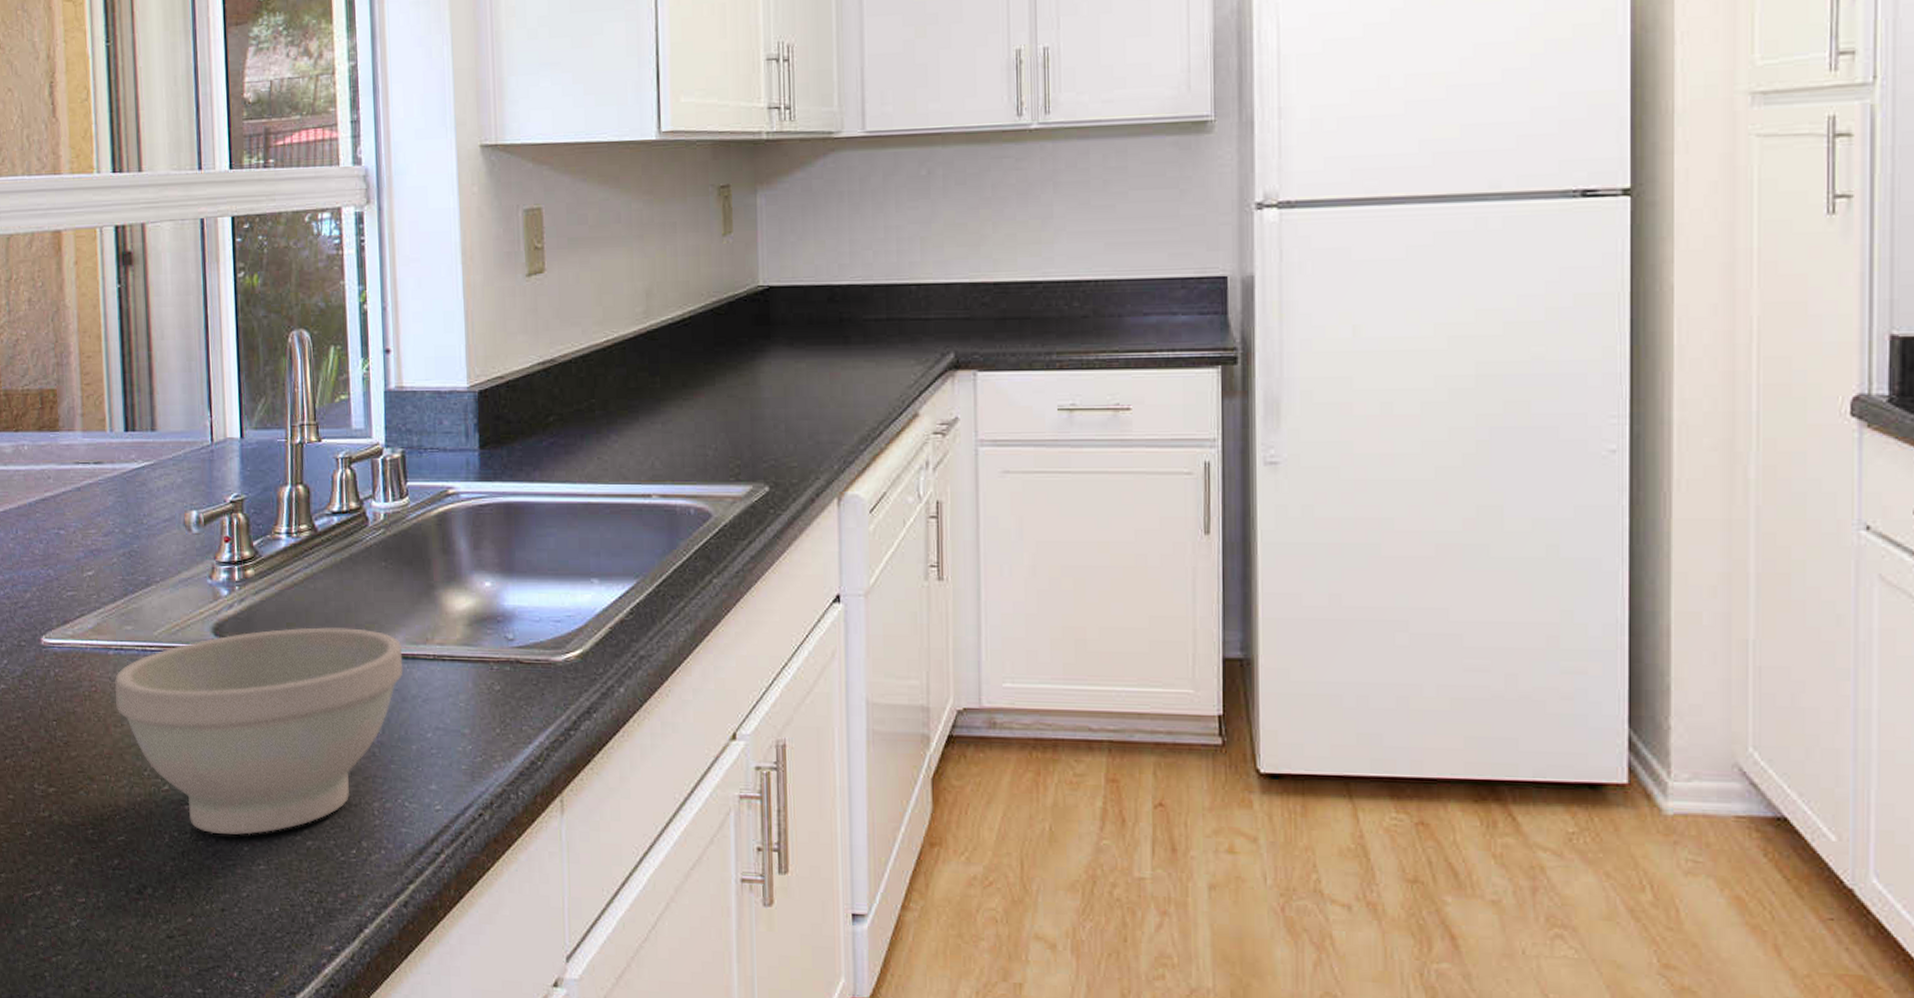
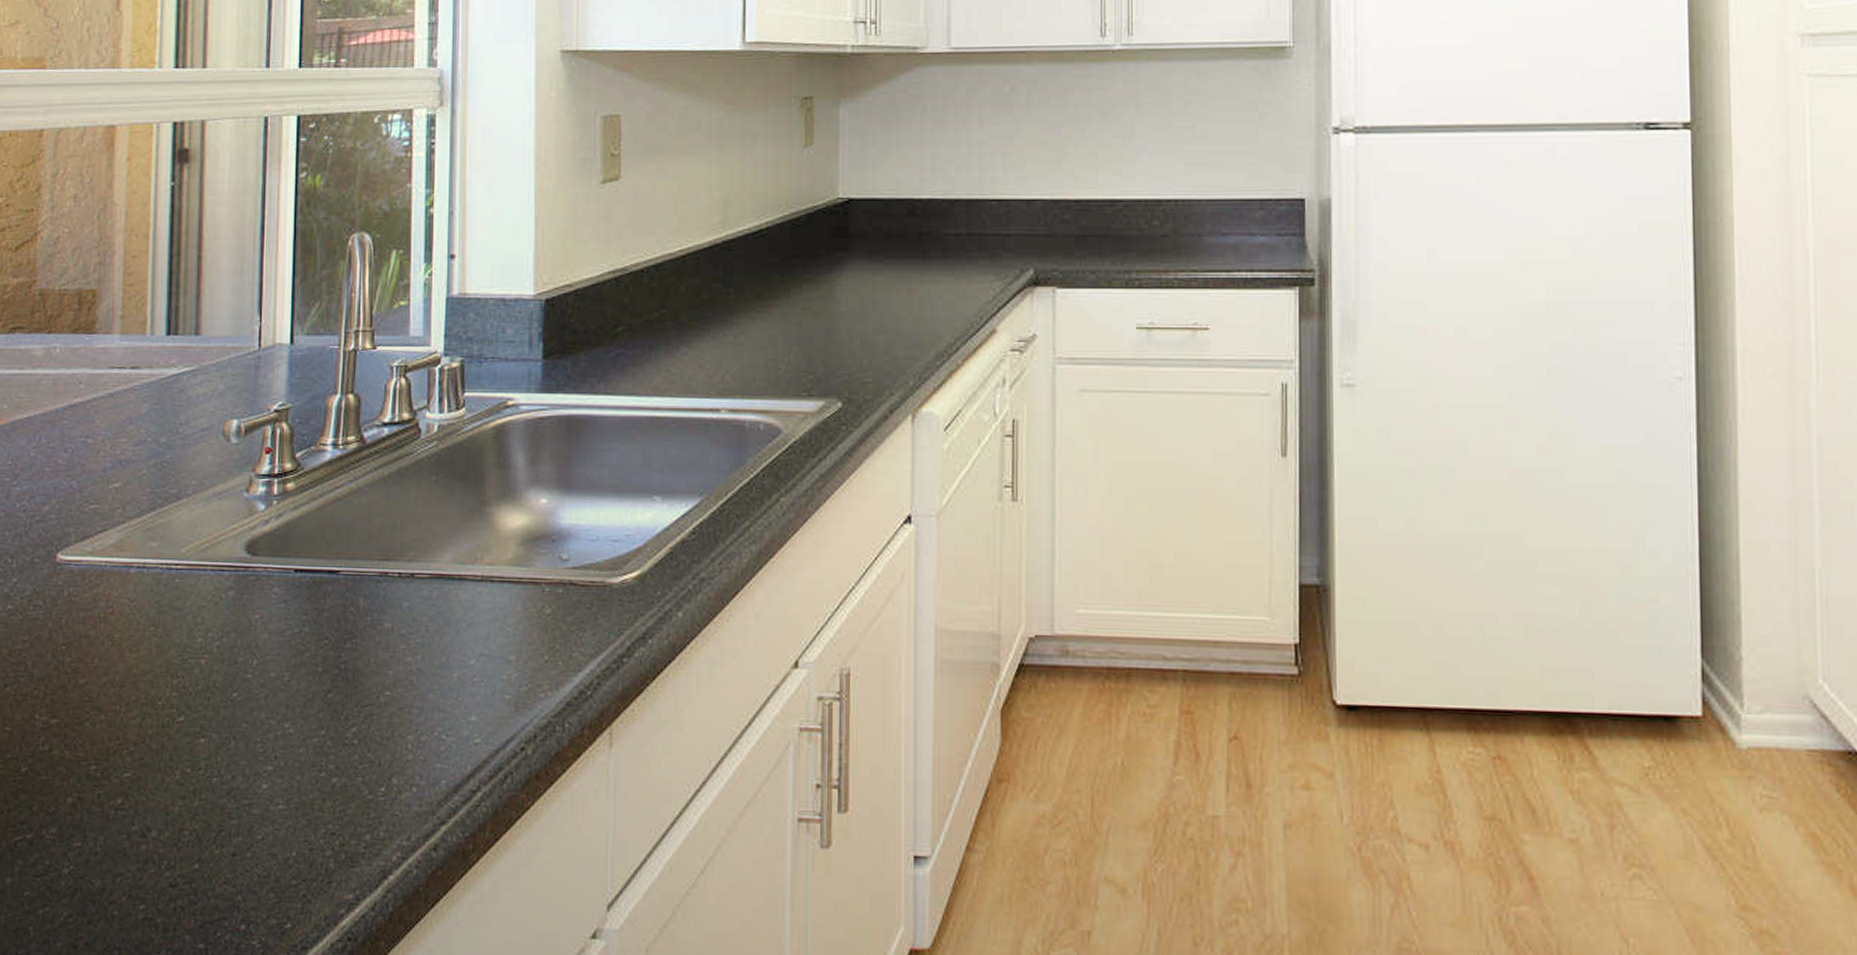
bowl: present [115,627,404,835] -> none [134,545,449,771]

